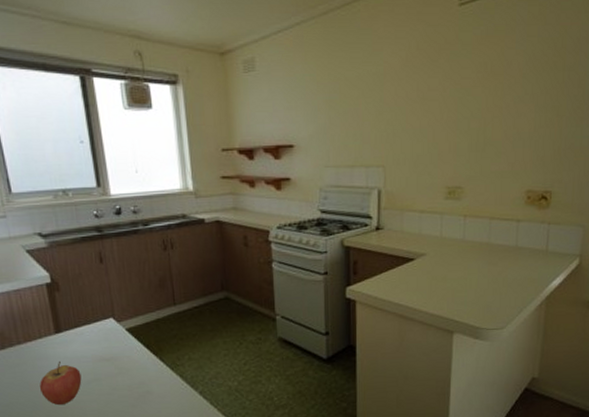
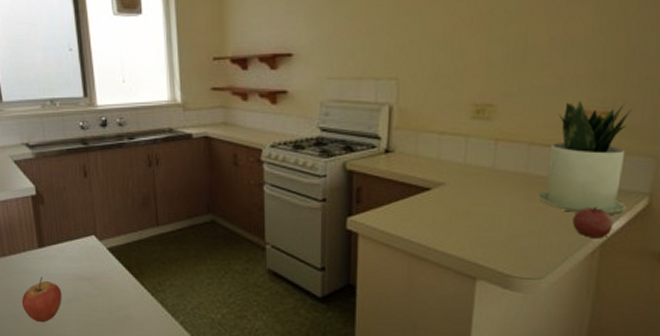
planter: none [498,182,565,273] -> present [538,100,631,214]
fruit: none [525,267,555,293] -> present [572,206,614,239]

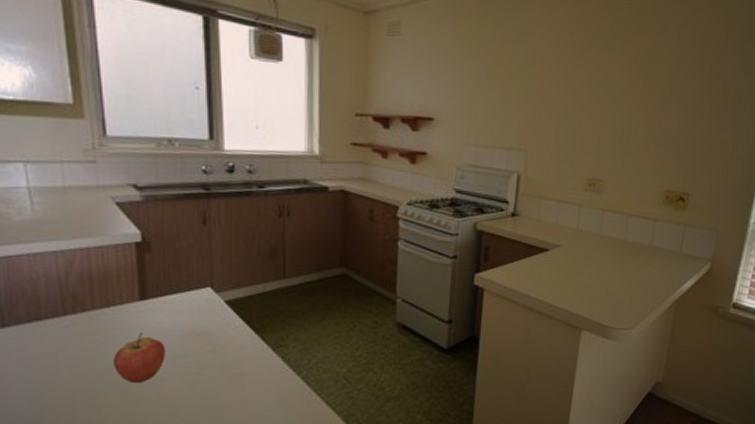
planter: present [538,100,631,214] -> none [632,182,702,276]
fruit: present [572,206,614,239] -> none [657,269,686,296]

